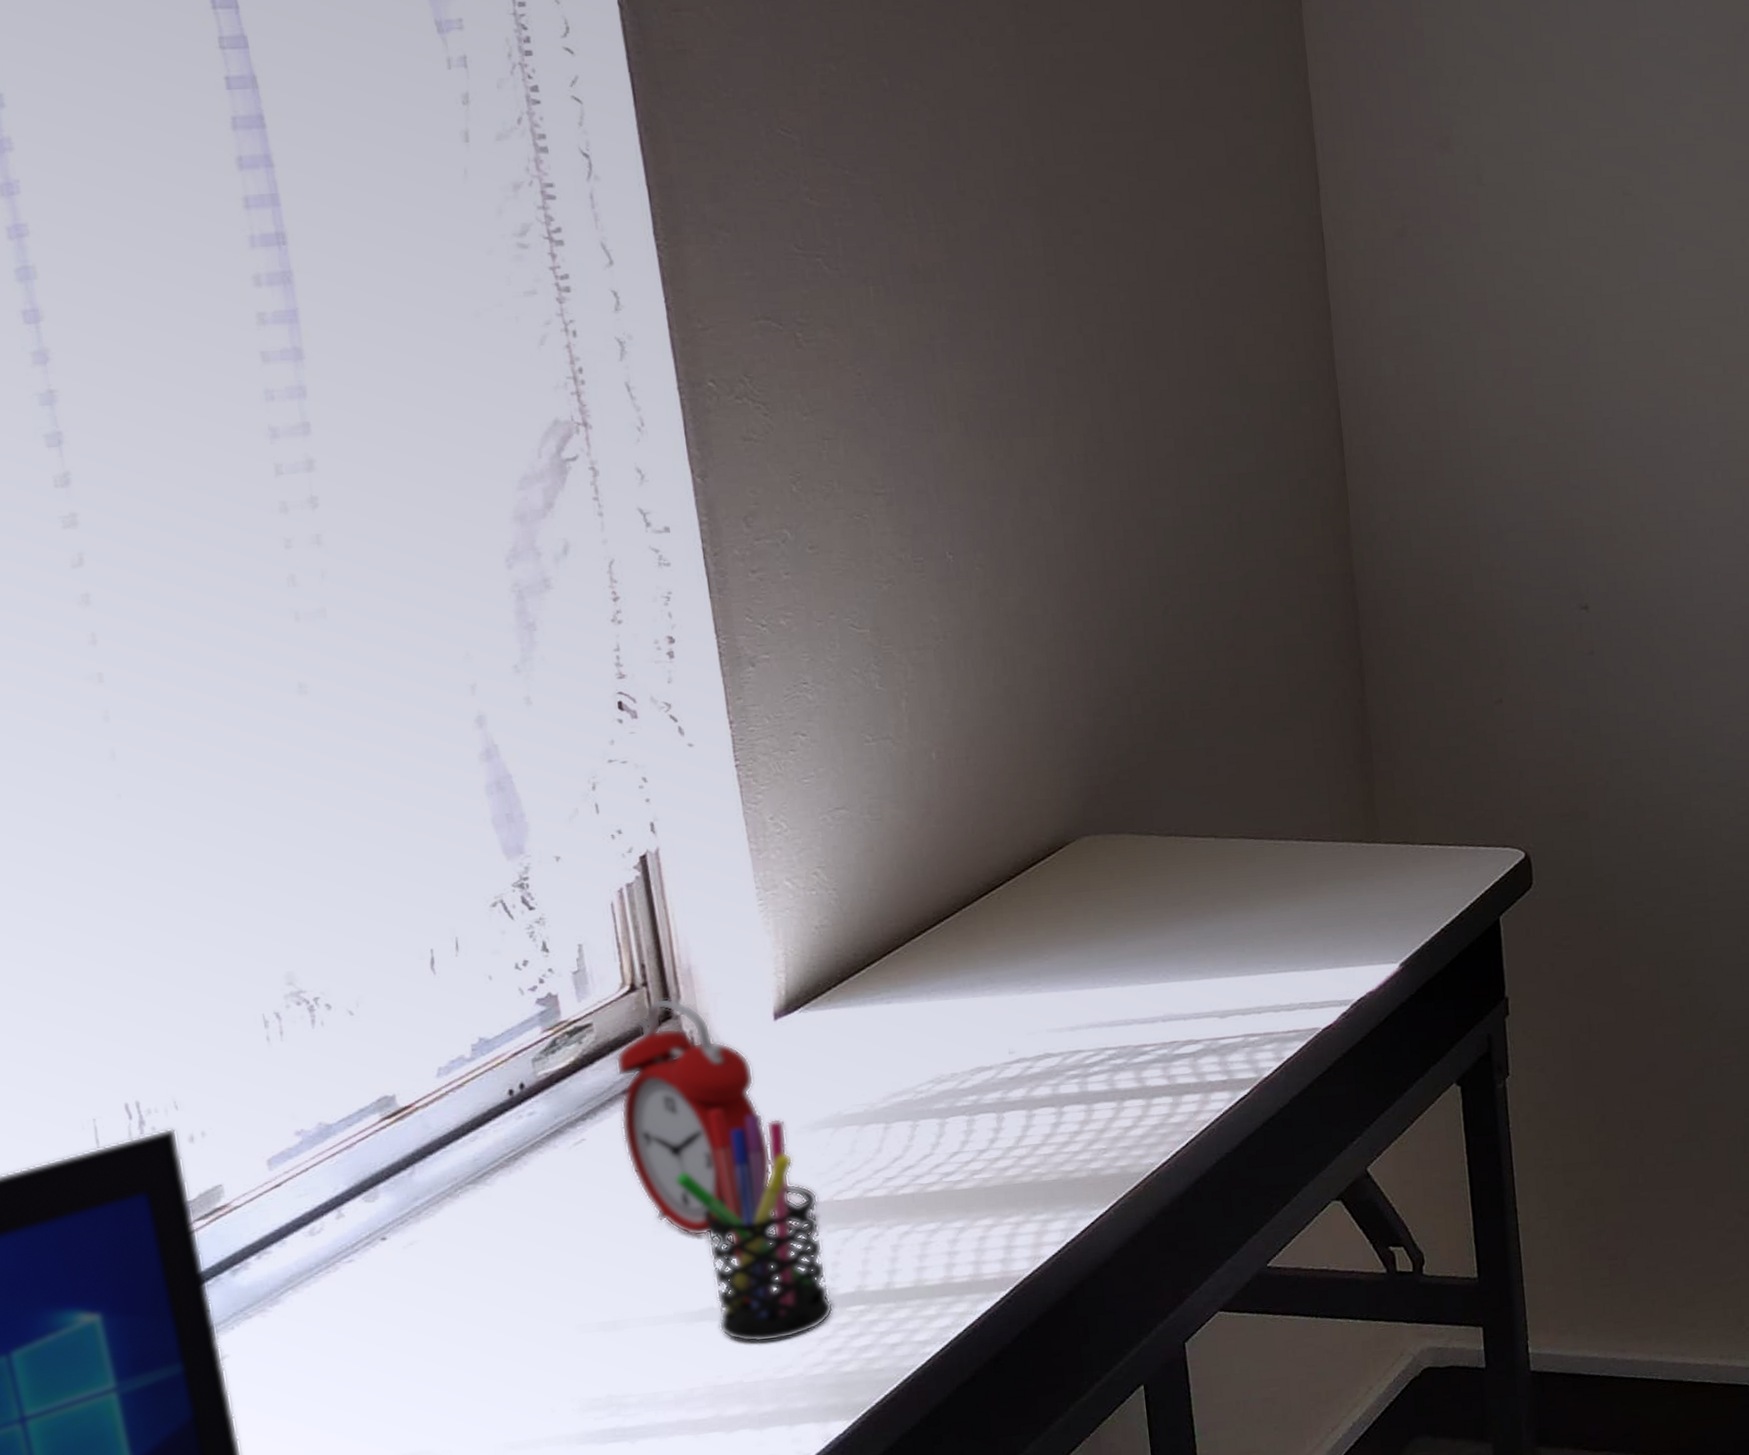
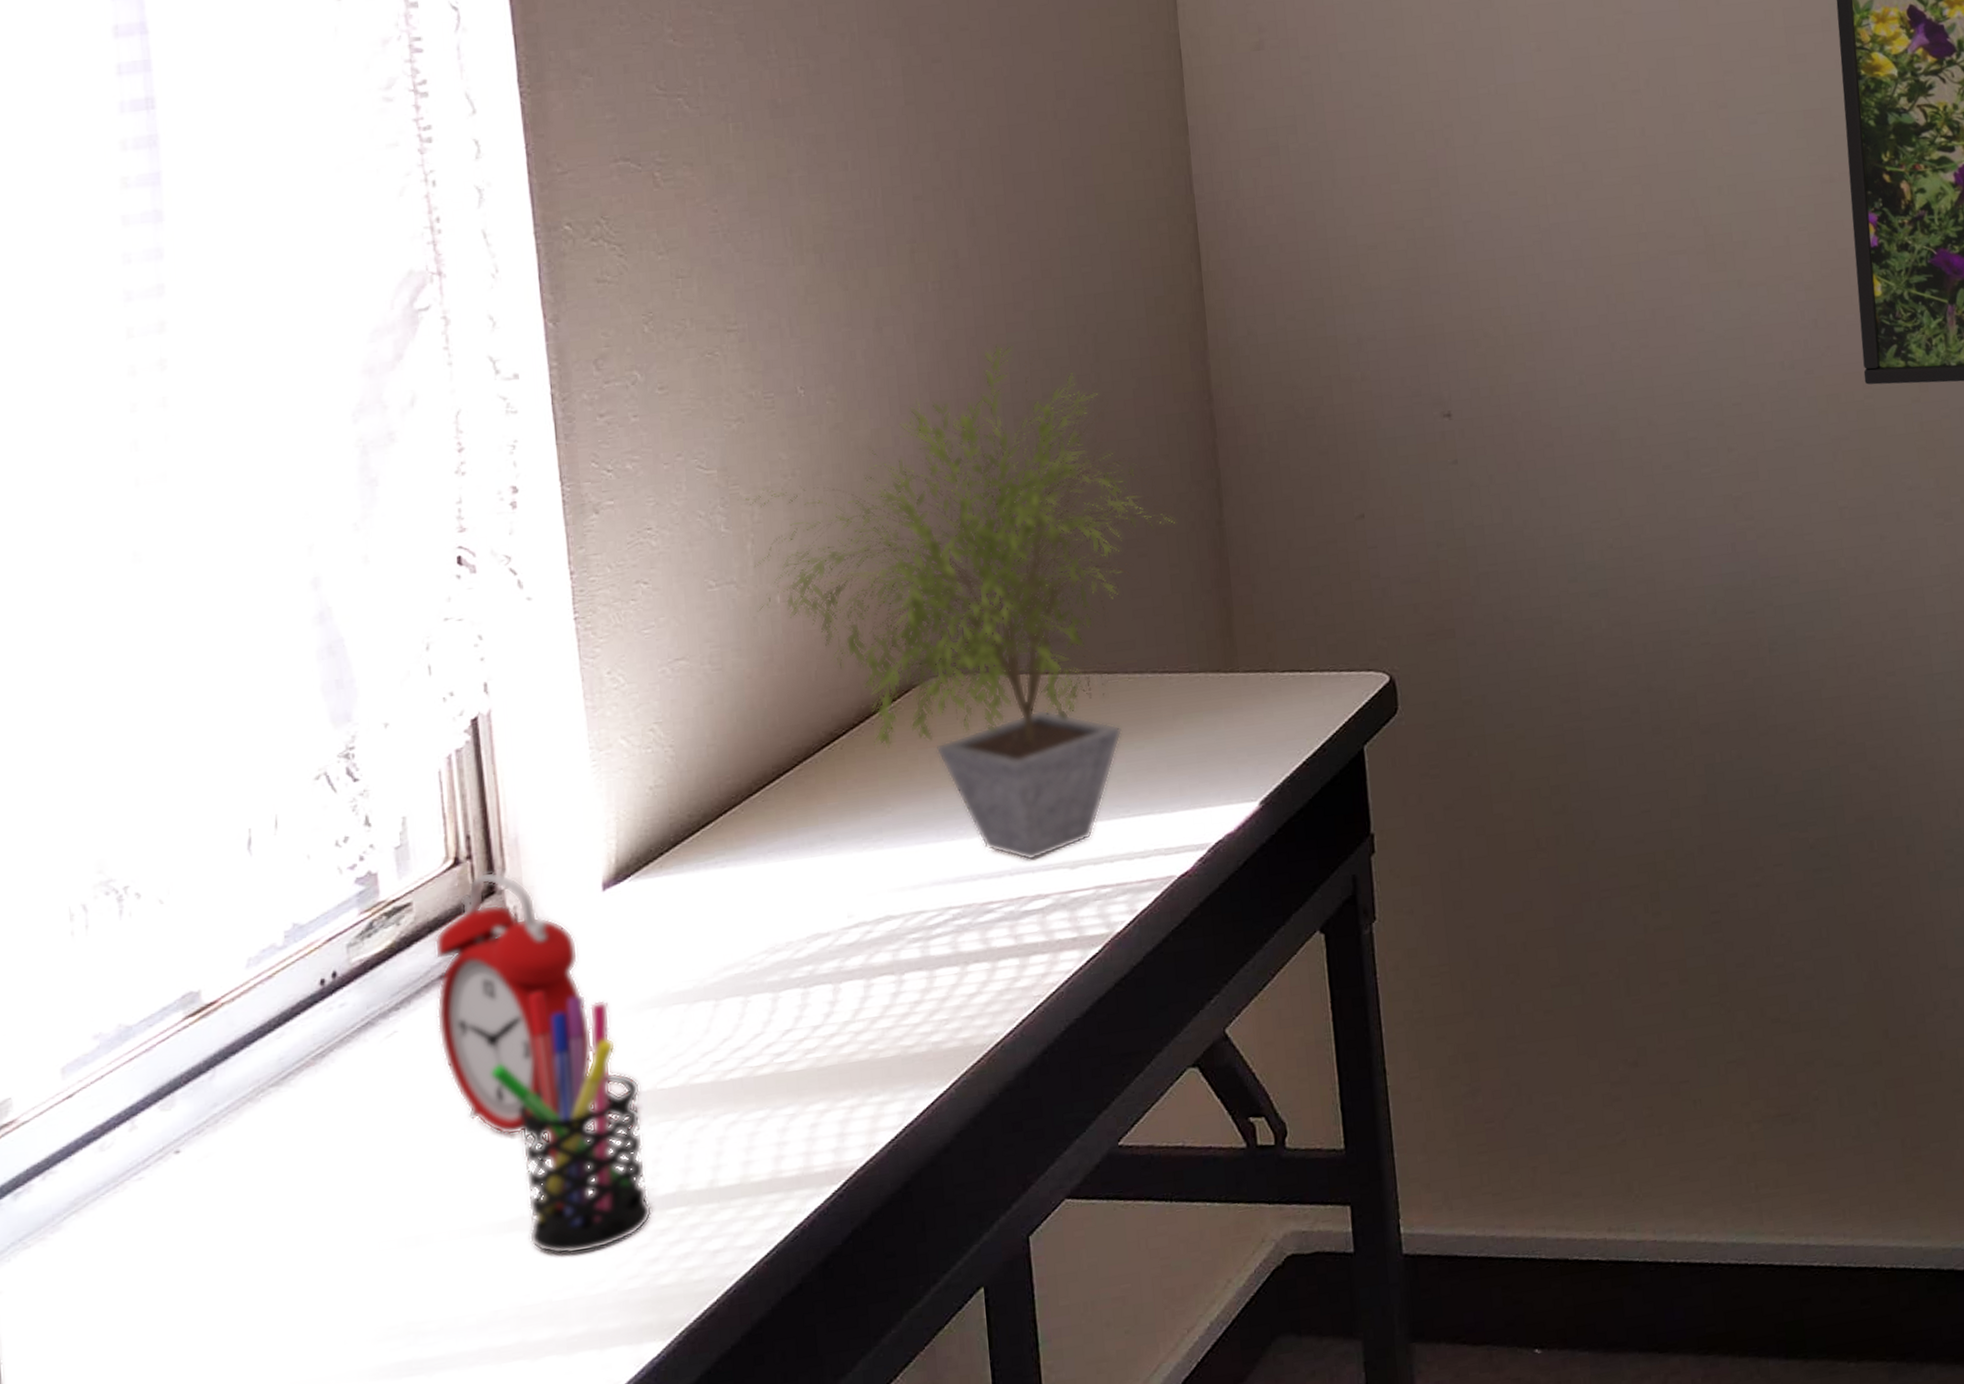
potted plant: none [891,519,1329,1009] -> present [738,344,1185,861]

